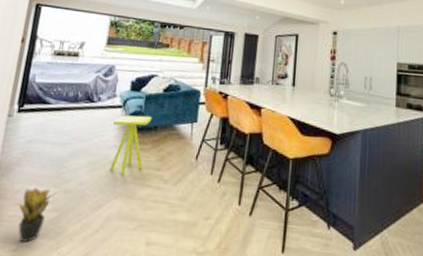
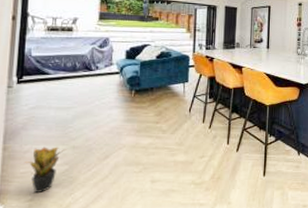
side table: present [110,115,152,175] -> none [112,79,148,130]

